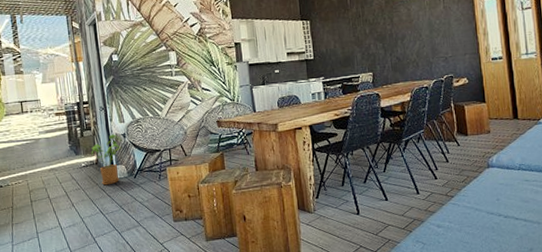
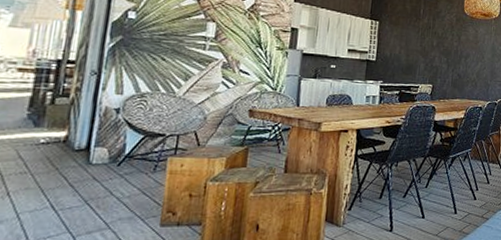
house plant: present [91,134,122,186] -> none [59,106,113,172]

